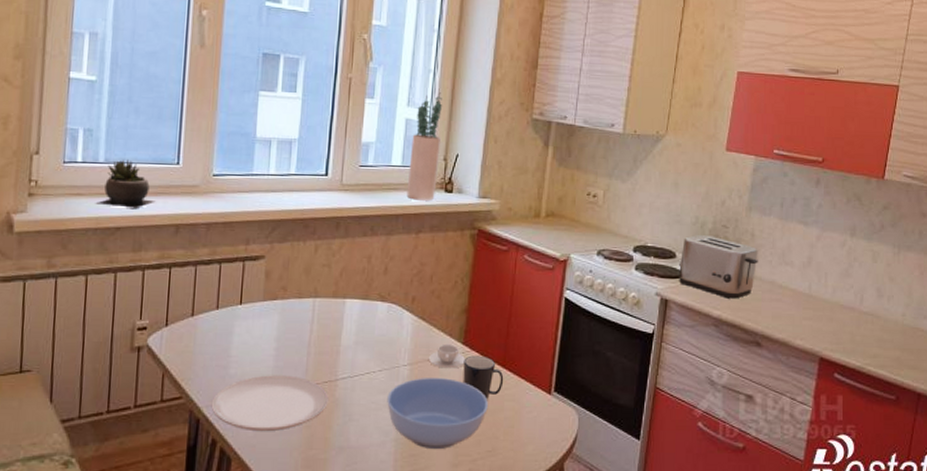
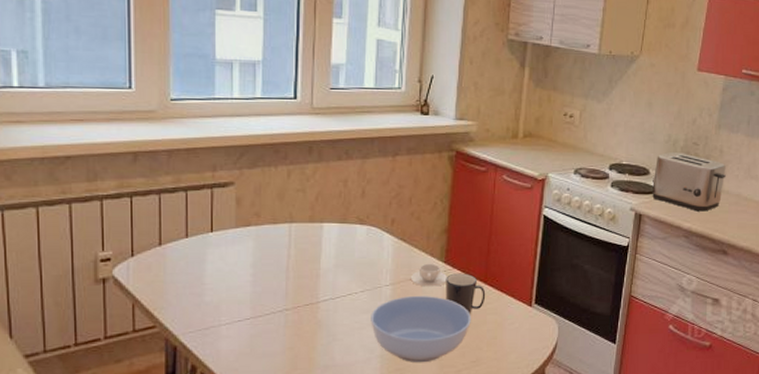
succulent plant: present [95,159,156,210] -> none [39,83,108,137]
plate: present [211,375,328,432] -> none [188,300,310,356]
vase: present [406,92,443,202] -> none [381,12,416,124]

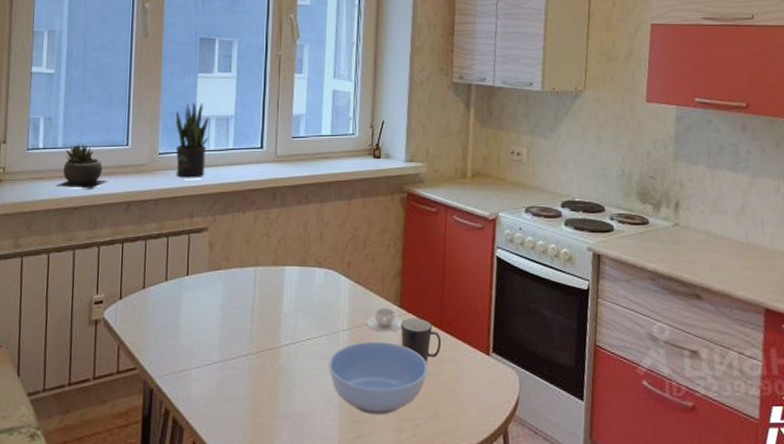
succulent plant: none [39,83,108,137] -> present [55,143,108,190]
potted plant: none [191,43,231,129] -> present [175,102,209,179]
toaster: present [652,151,726,212] -> none [609,186,690,251]

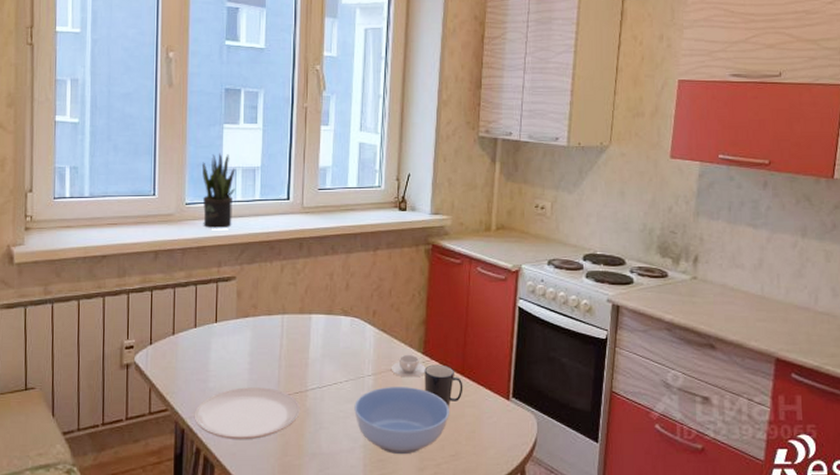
succulent plant: present [55,143,108,190] -> none [83,193,136,239]
plate: none [163,344,273,401] -> present [194,387,300,440]

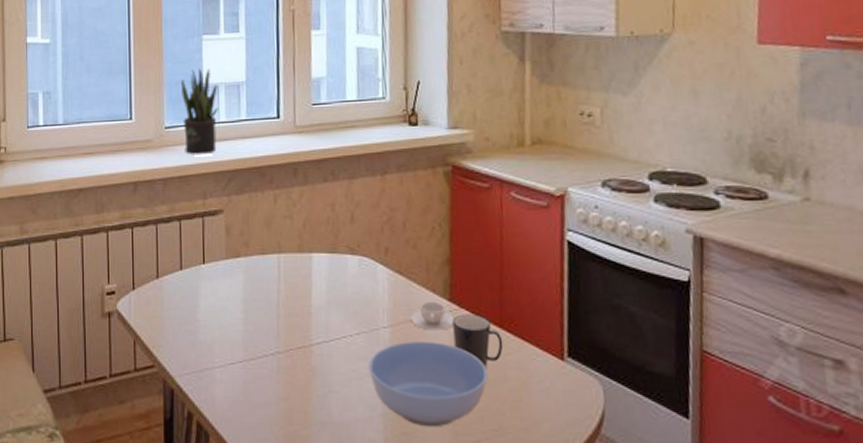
plate: present [194,387,300,440] -> none [183,340,304,404]

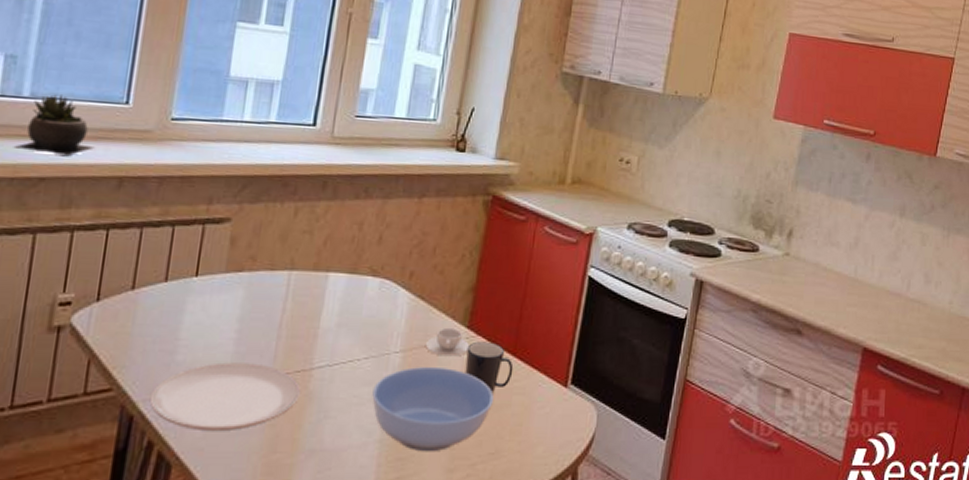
succulent plant: none [58,119,113,170] -> present [13,94,95,157]
potted plant: present [181,68,218,156] -> none [193,58,247,156]
plate: none [183,340,304,404] -> present [149,362,301,432]

